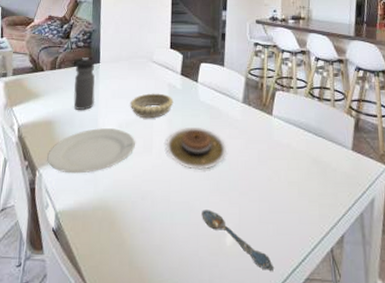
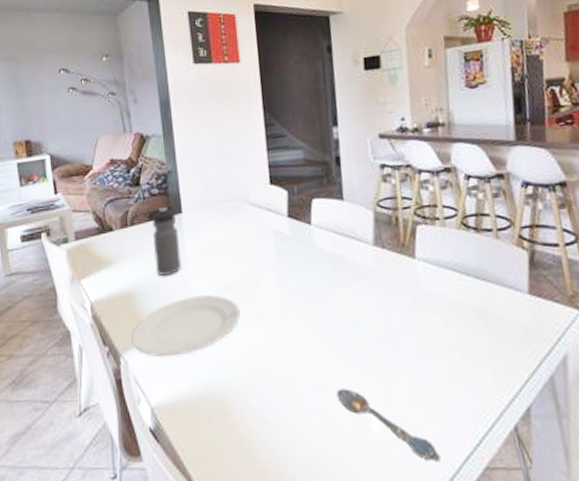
decorative bowl: present [130,93,174,119] -> none [226,243,283,278]
plate: present [167,126,226,170] -> none [280,282,360,339]

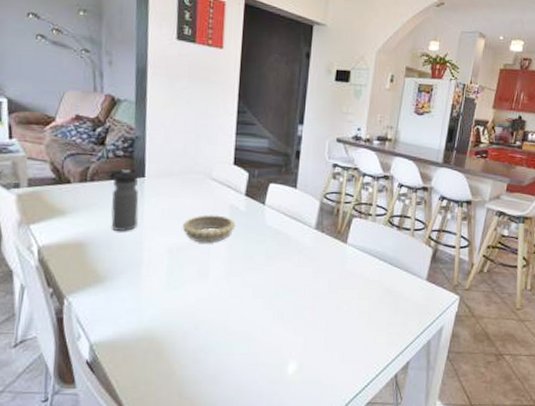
plate: present [132,294,240,358] -> none [78,252,188,302]
decorative bowl: none [226,243,283,278] -> present [182,215,236,243]
spoon: present [336,388,442,461] -> none [262,339,337,396]

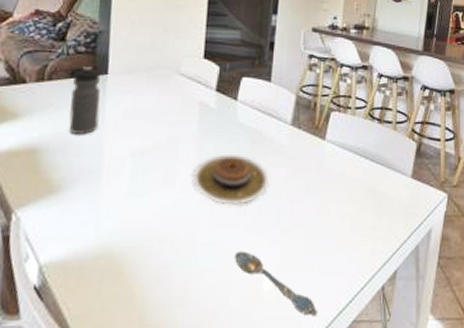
decorative bowl: present [182,215,236,243] -> none [147,113,206,145]
plate: none [225,253,294,299] -> present [194,154,269,205]
spoon: none [262,339,337,396] -> present [235,251,318,316]

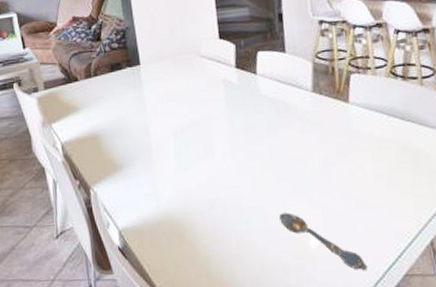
water bottle: present [69,67,101,134] -> none [113,60,142,120]
plate: present [194,154,269,205] -> none [230,124,300,172]

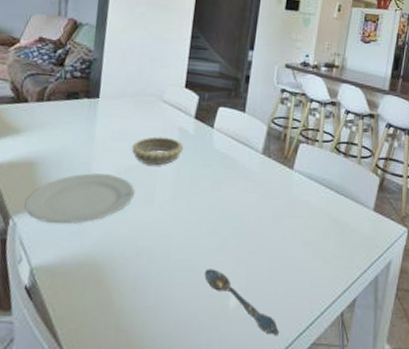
plate: none [99,135,195,189] -> present [24,173,135,224]
decorative bowl: none [181,91,232,121] -> present [131,136,184,166]

